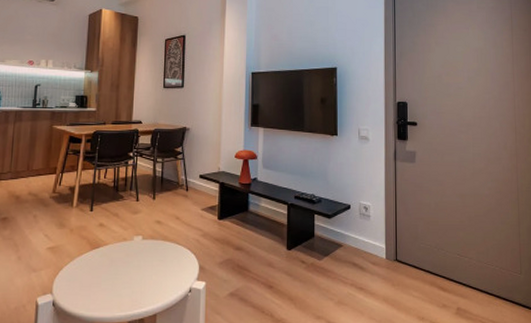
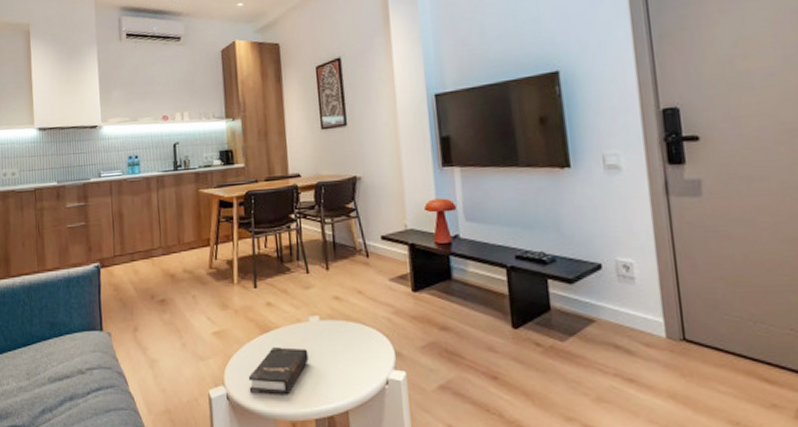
hardback book: none [74,261,129,302] -> present [248,347,309,395]

